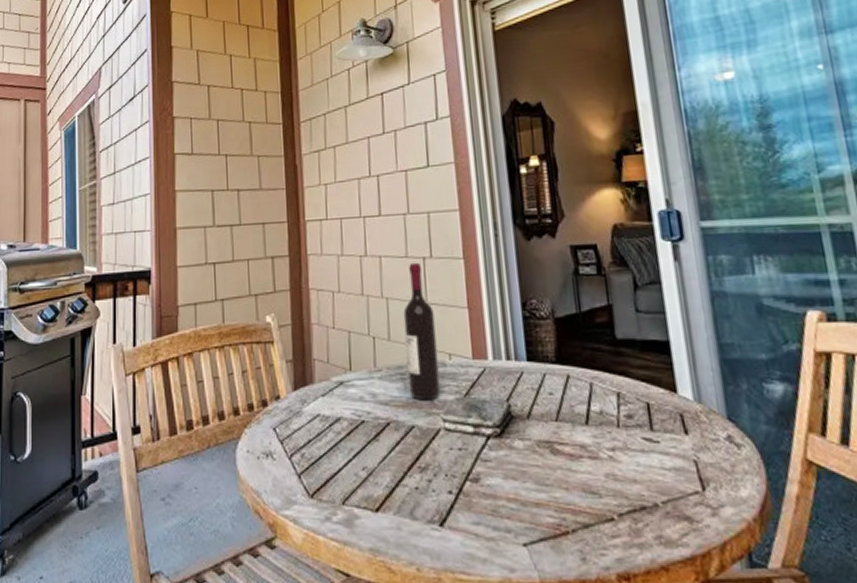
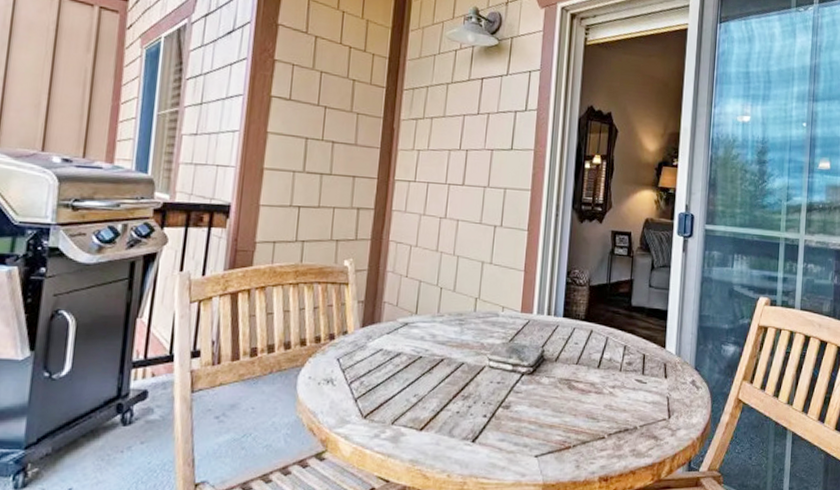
wine bottle: present [403,262,441,401] -> none [464,228,496,343]

